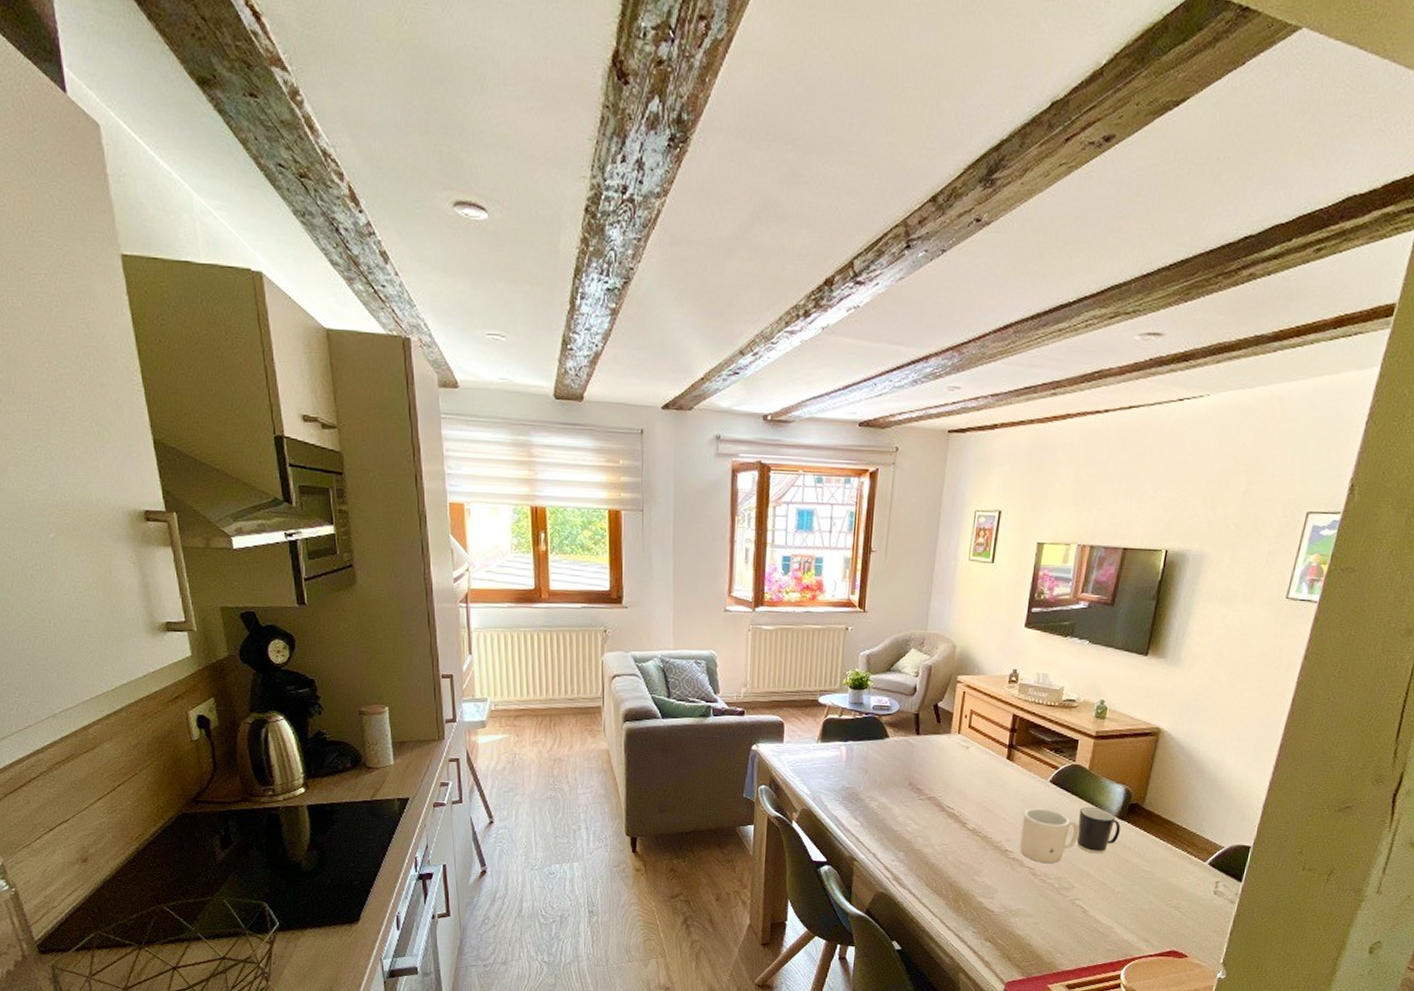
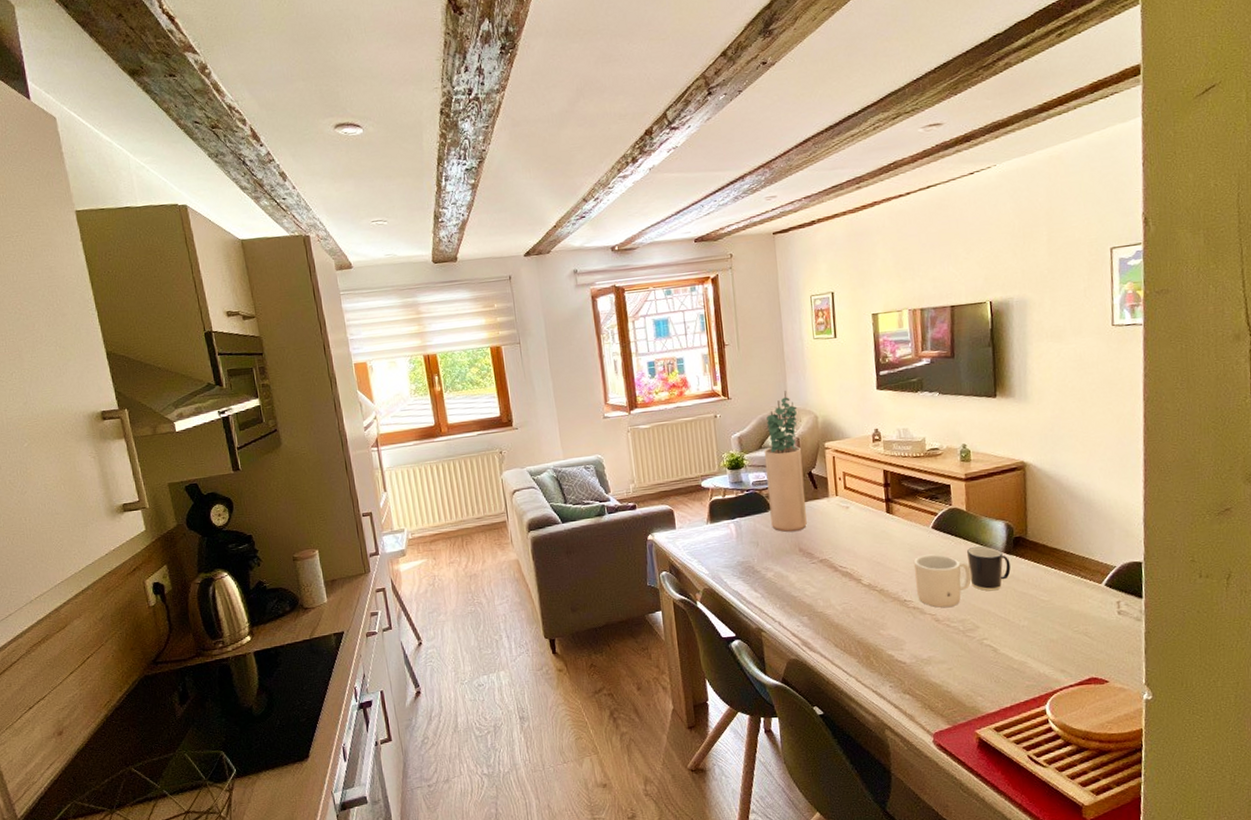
vase: none [885,613,937,764] -> present [764,391,807,532]

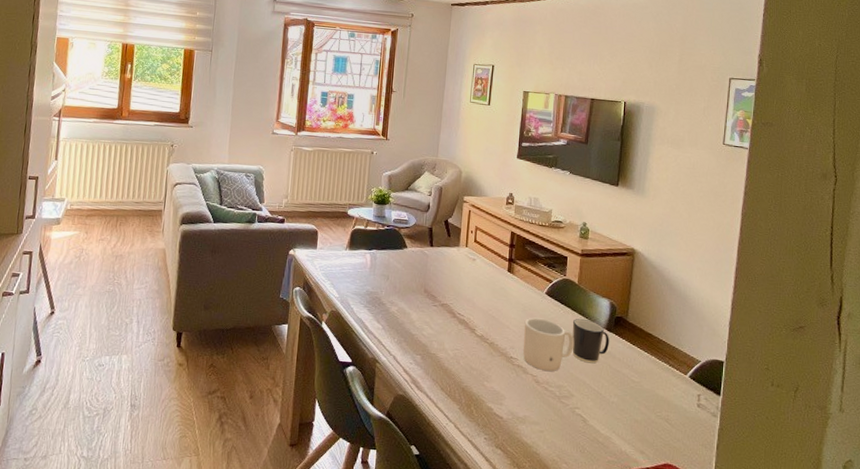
vase: present [764,391,807,532] -> none [404,143,446,273]

